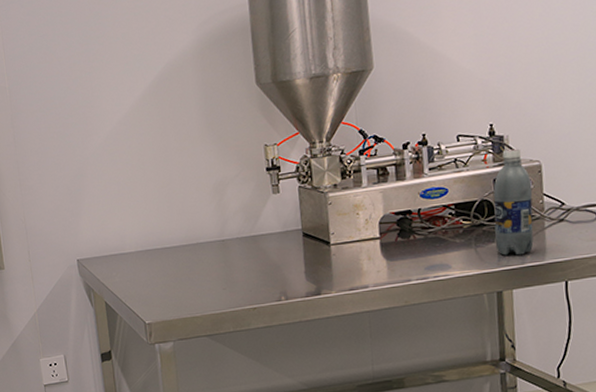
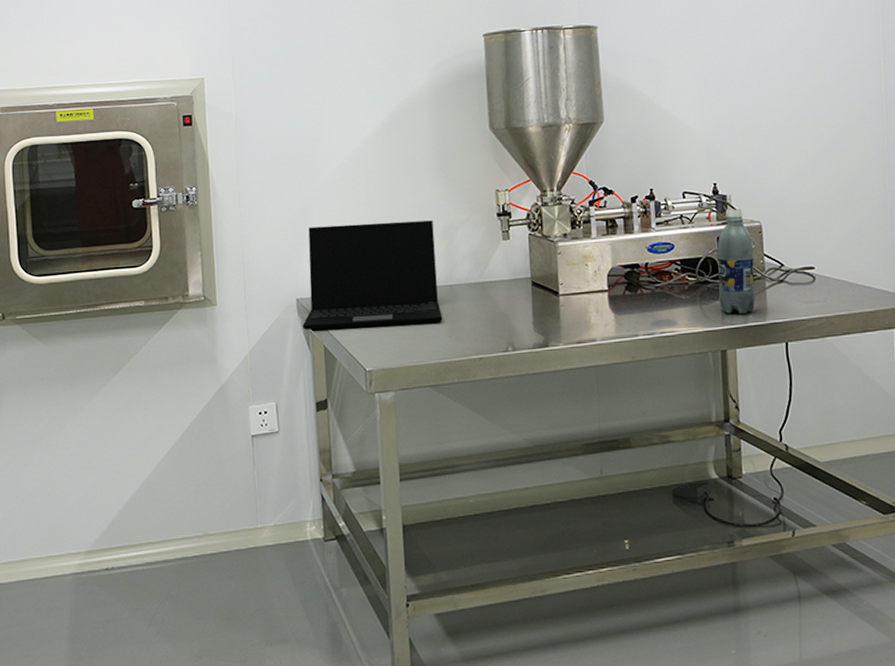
laptop: none [84,178,217,288] -> present [302,220,443,330]

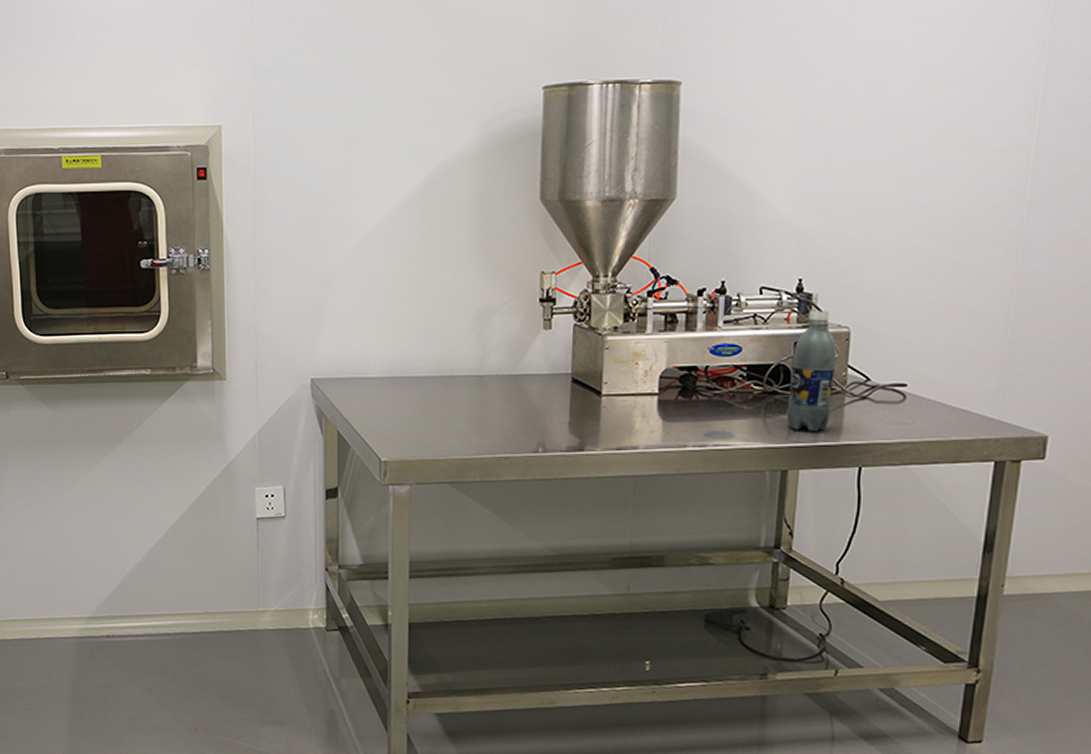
laptop: present [302,220,443,330] -> none [315,301,469,415]

